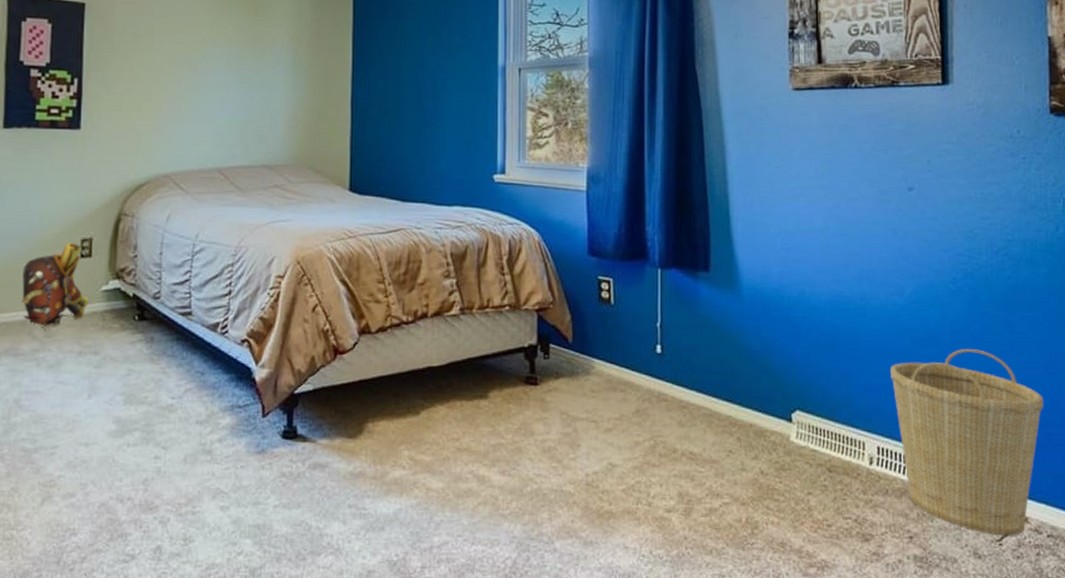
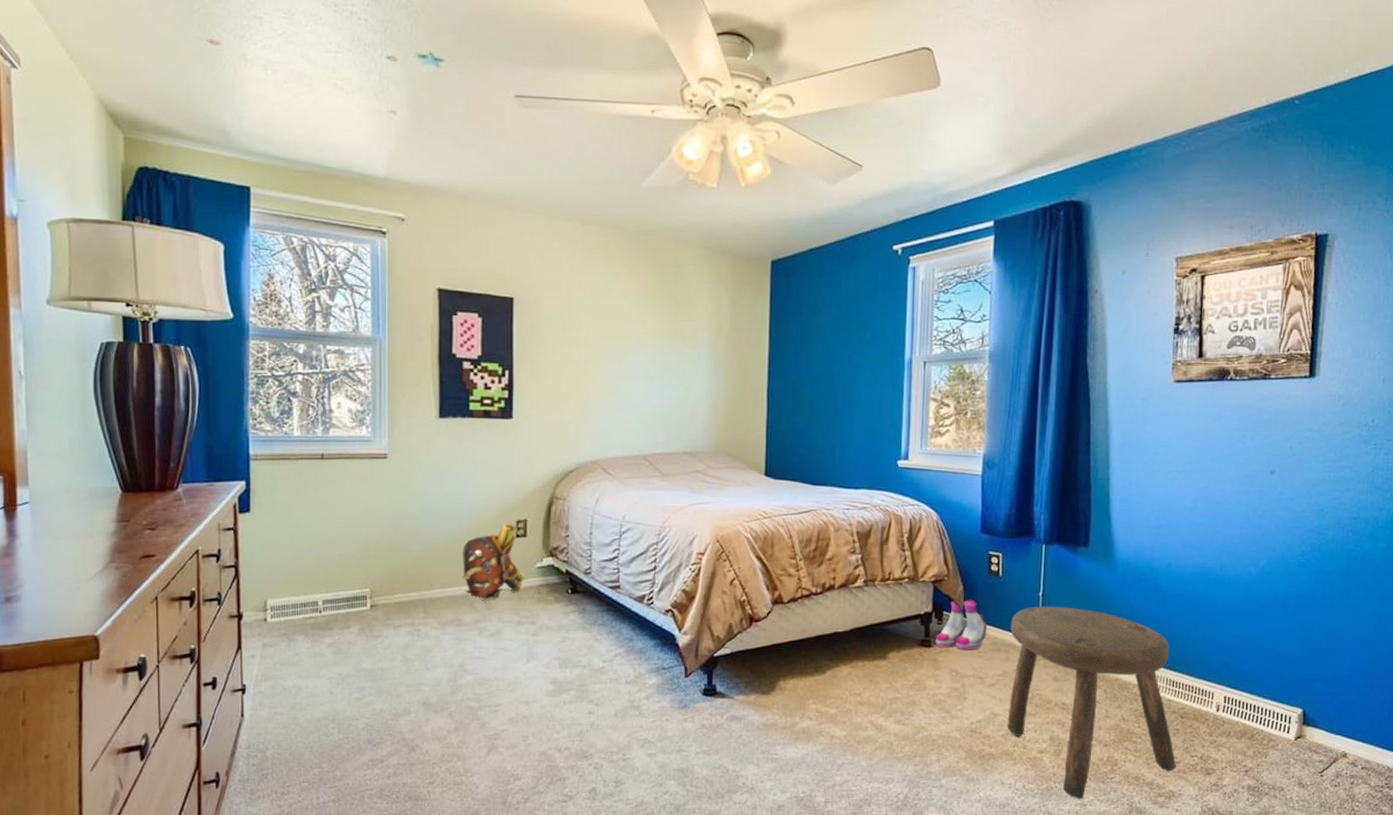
boots: none [542,331,599,389] -> present [935,600,987,650]
stool: none [627,339,827,568] -> present [1007,606,1176,799]
basket: present [891,349,1044,536] -> none [1241,613,1371,769]

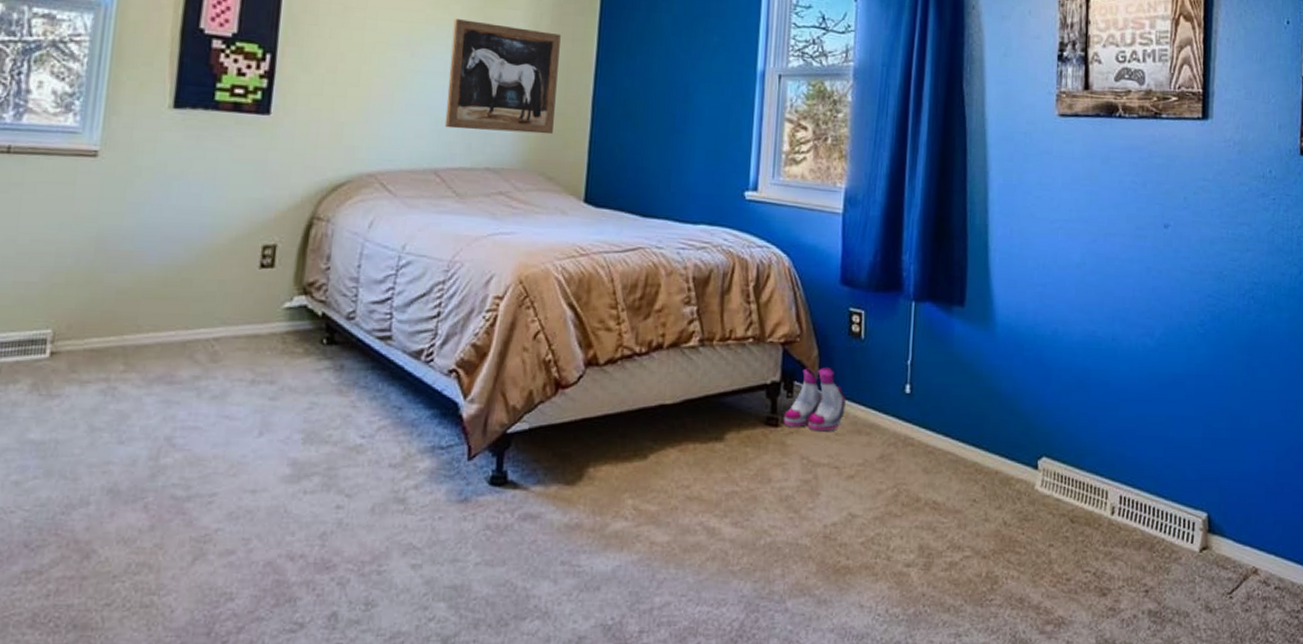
backpack: present [463,524,525,601] -> none [183,249,267,352]
wall art: none [649,332,738,422] -> present [444,19,561,135]
stool: present [1007,606,1176,799] -> none [867,378,1067,627]

